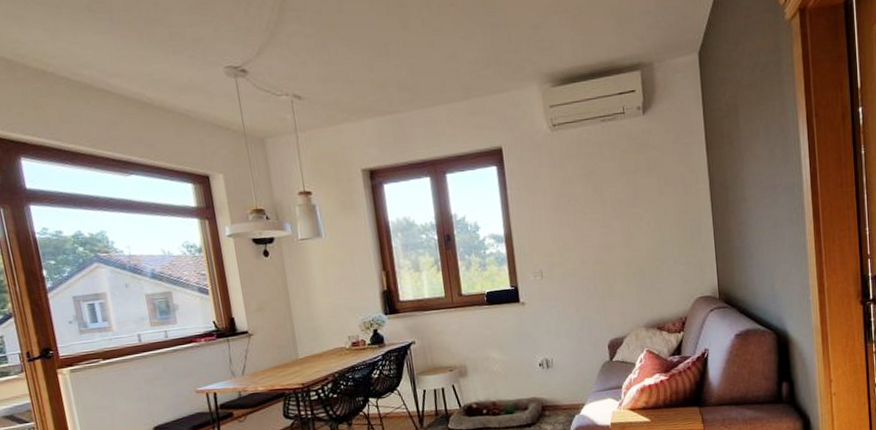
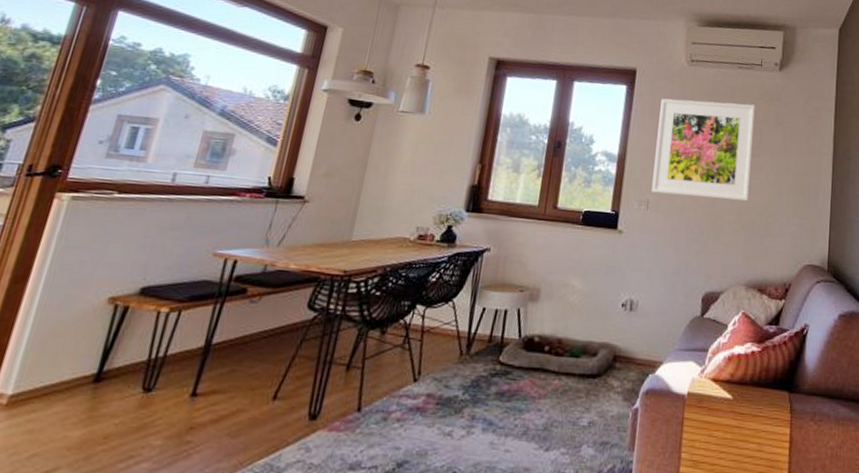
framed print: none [532,156,634,262] -> present [651,98,755,201]

